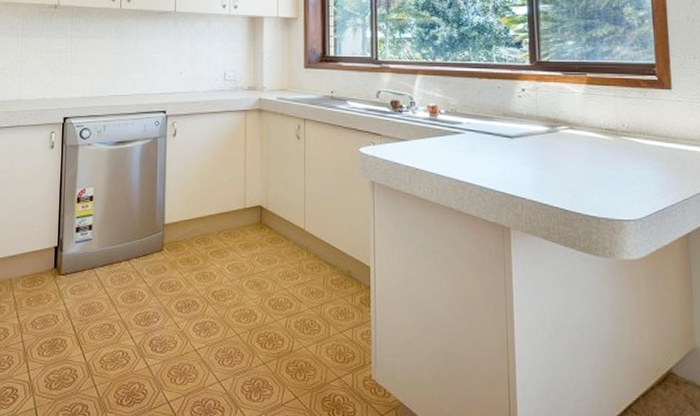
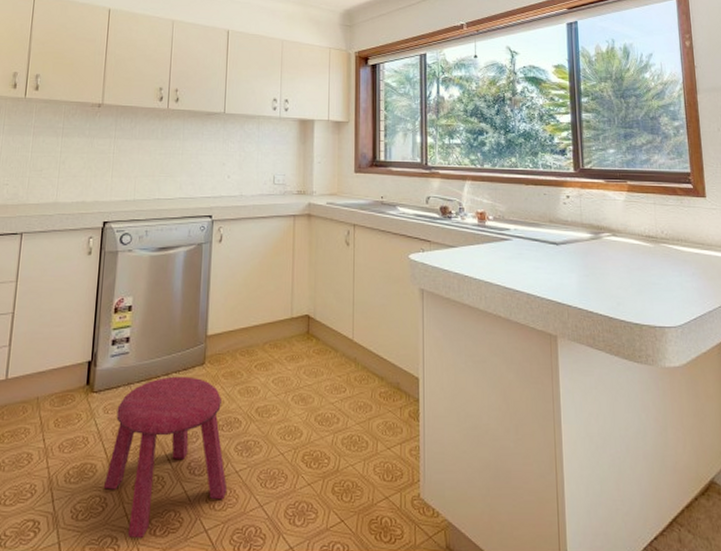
stool: none [73,261,187,407] -> present [103,376,228,538]

